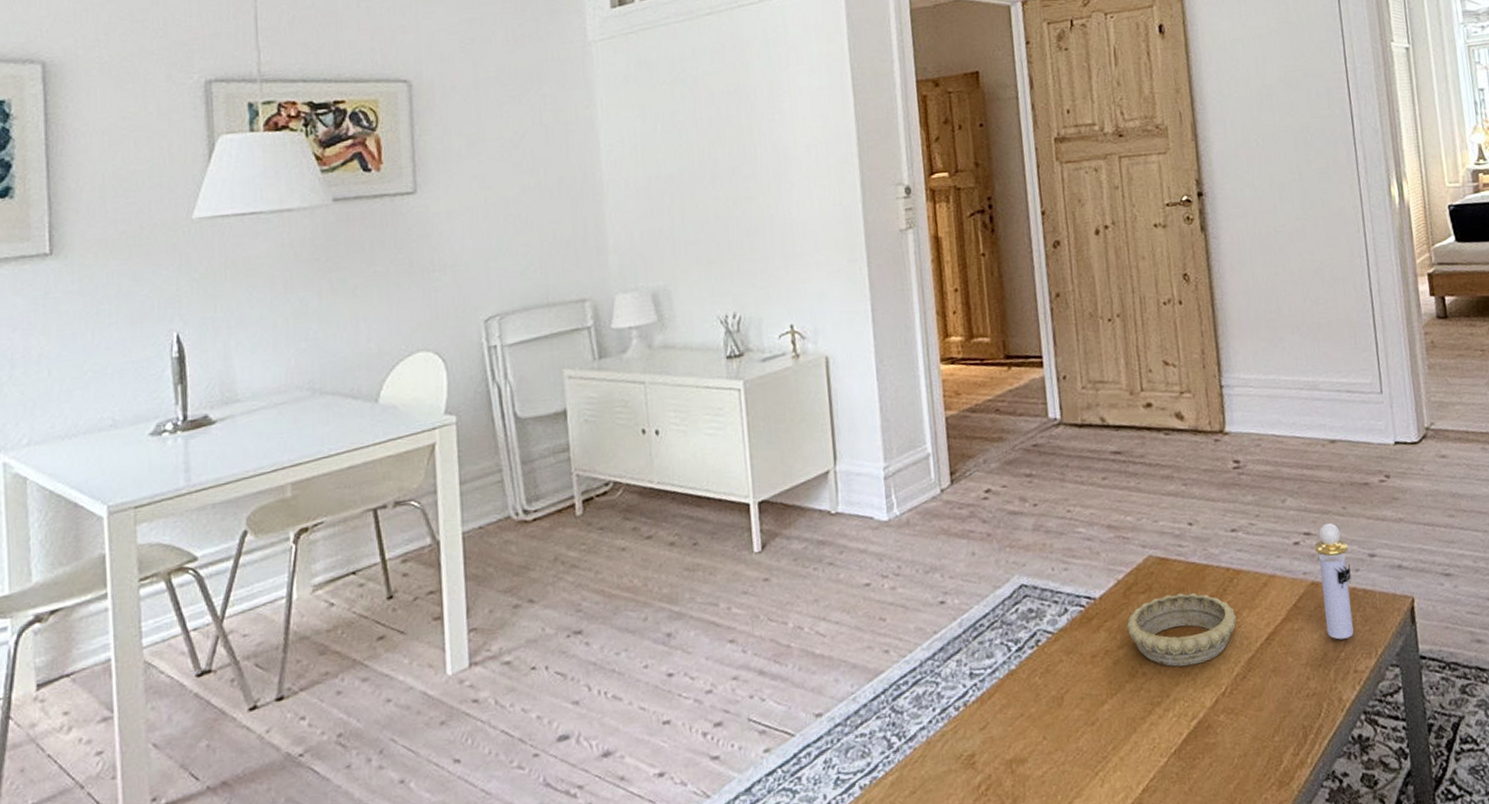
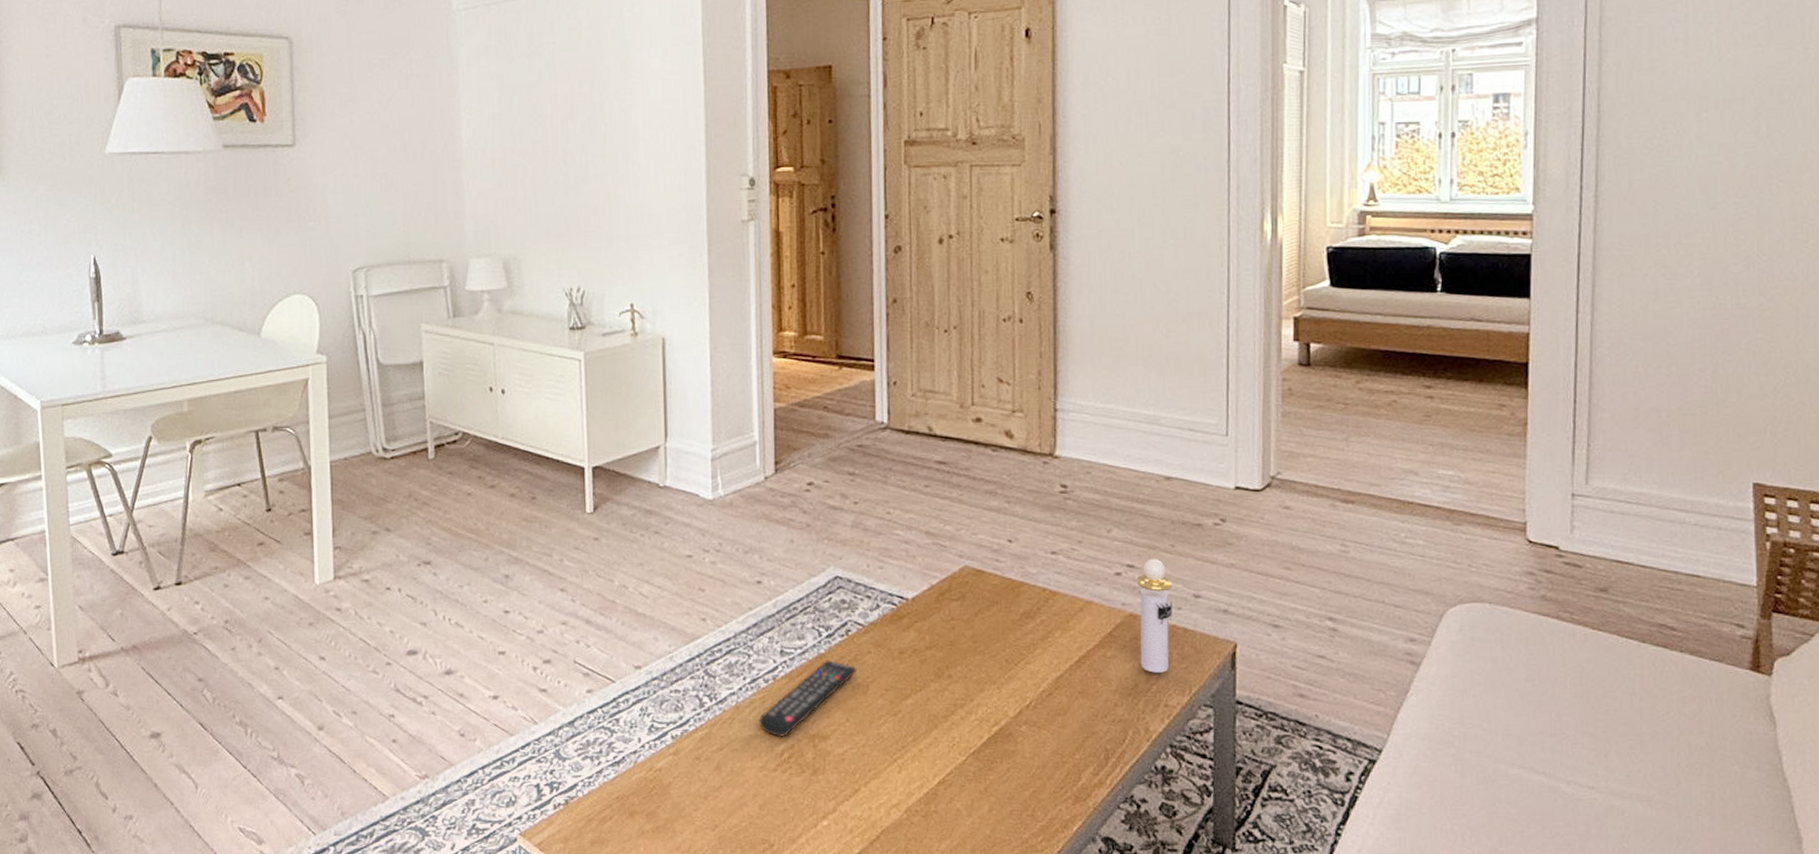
remote control: none [951,675,1049,769] -> present [758,660,856,737]
decorative bowl: present [1126,592,1237,667] -> none [937,605,1049,675]

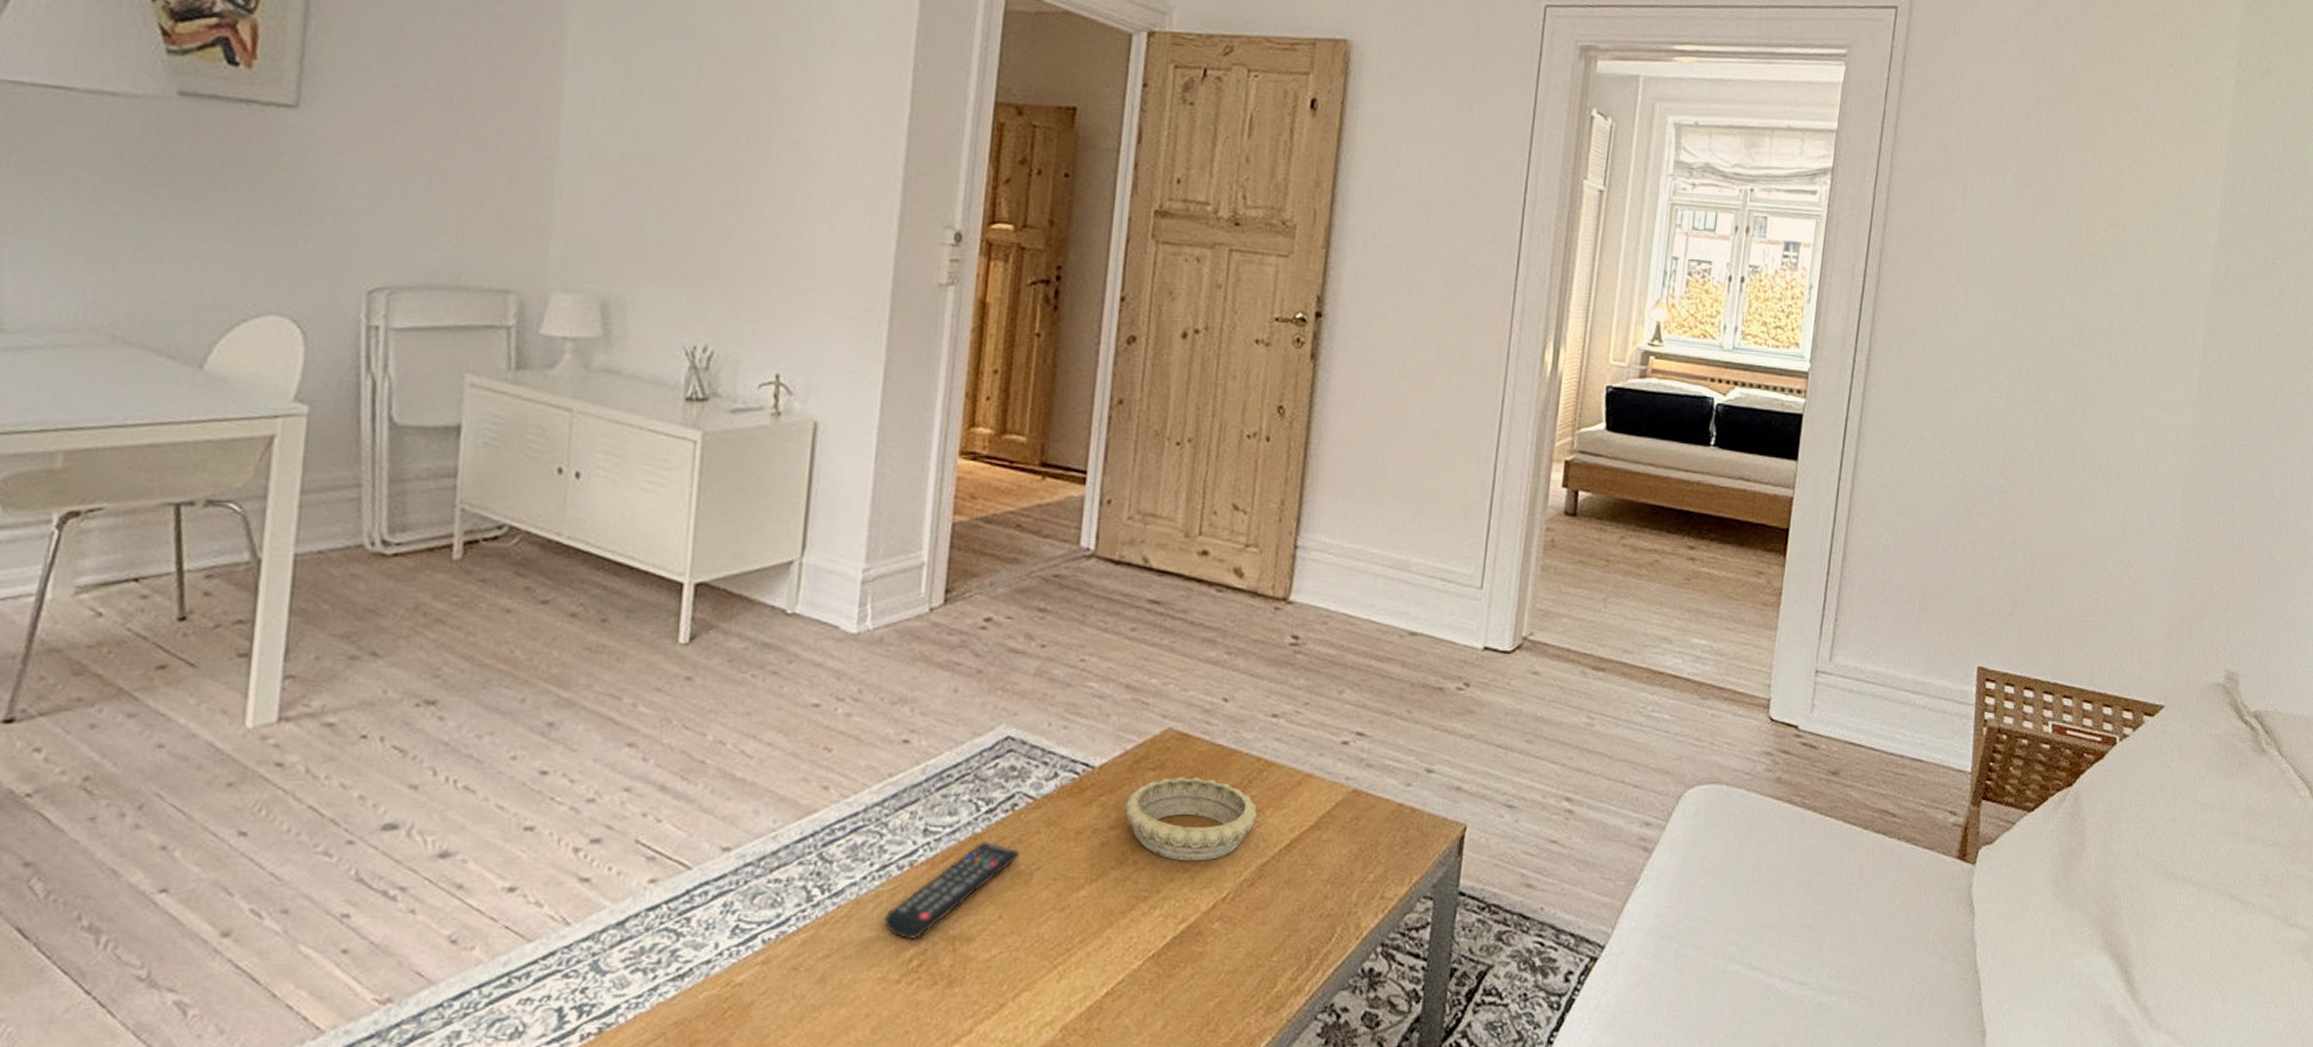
decorative bowl: none [937,605,1049,675] -> present [1125,777,1258,861]
perfume bottle: present [1136,558,1173,673] -> none [1358,725,1405,859]

